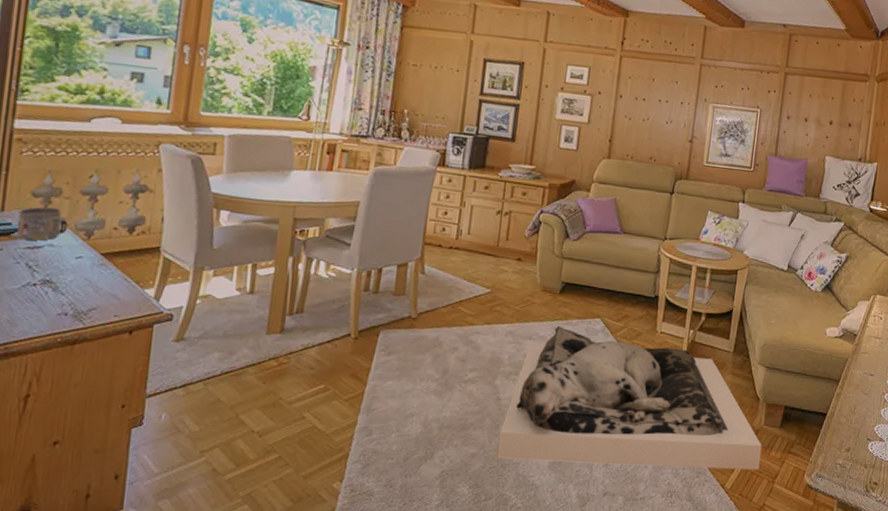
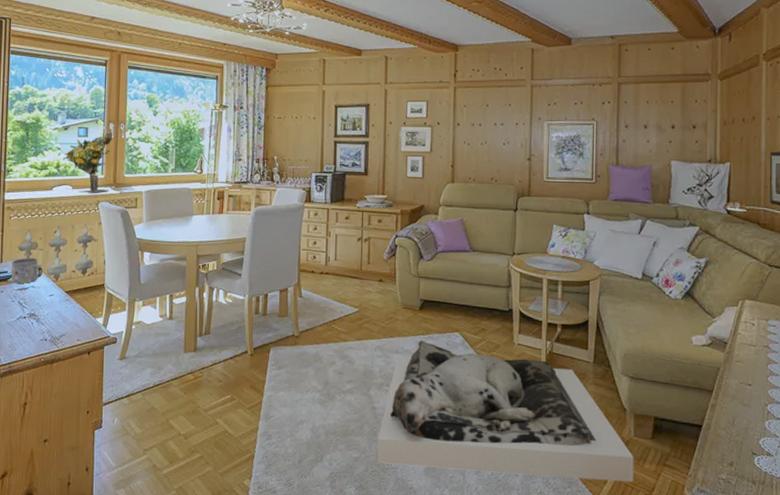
bouquet: none [110,55,188,132] -> present [63,131,113,193]

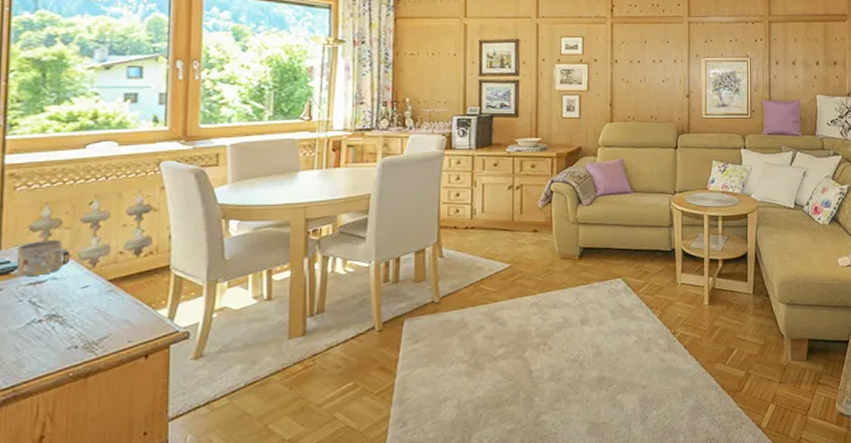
bouquet: present [63,131,113,193] -> none [103,71,182,150]
dog bed: present [377,340,634,482] -> none [534,291,792,432]

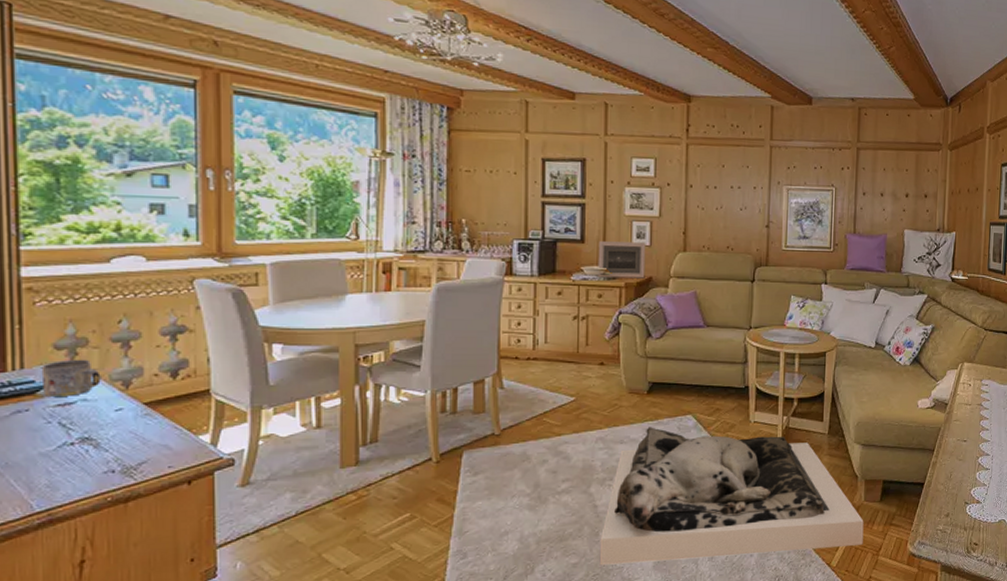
picture frame: none [531,115,575,149] -> present [598,241,646,279]
dog bed: none [534,291,792,432] -> present [599,427,864,566]

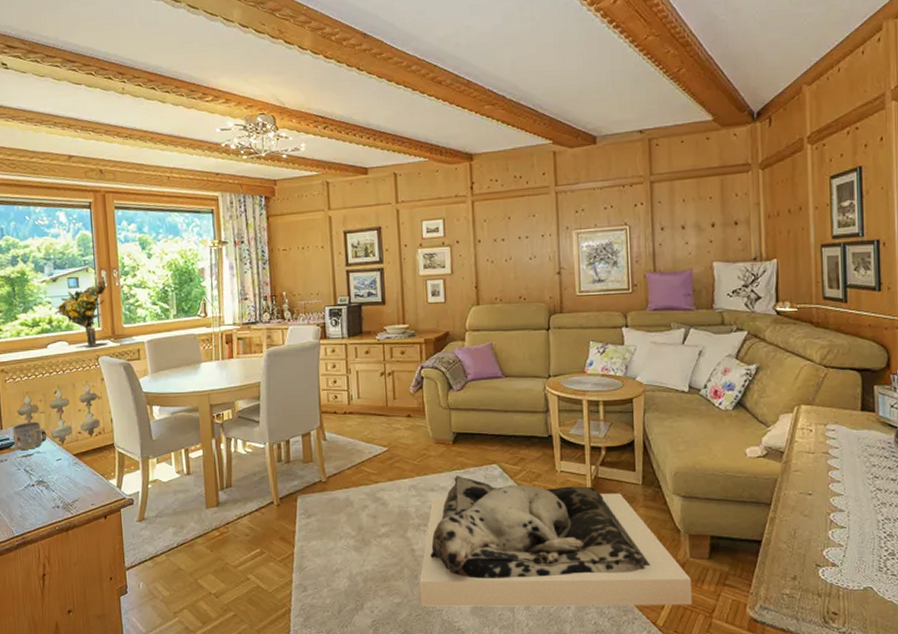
bouquet: none [127,180,213,267] -> present [55,279,108,348]
picture frame: present [598,241,646,279] -> none [398,299,443,336]

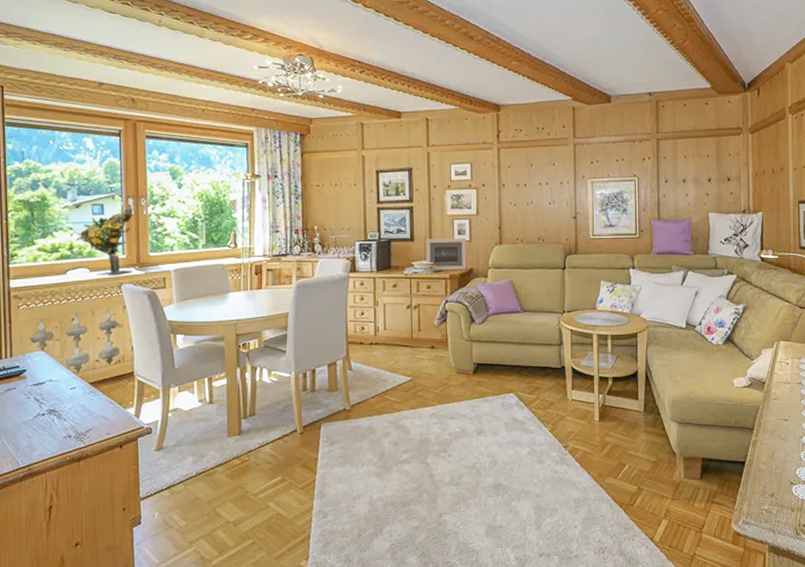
mug: present [12,421,47,451] -> none [23,349,61,379]
picture frame: none [398,299,443,336] -> present [425,238,467,271]
dog bed: present [419,476,692,607] -> none [437,404,685,530]

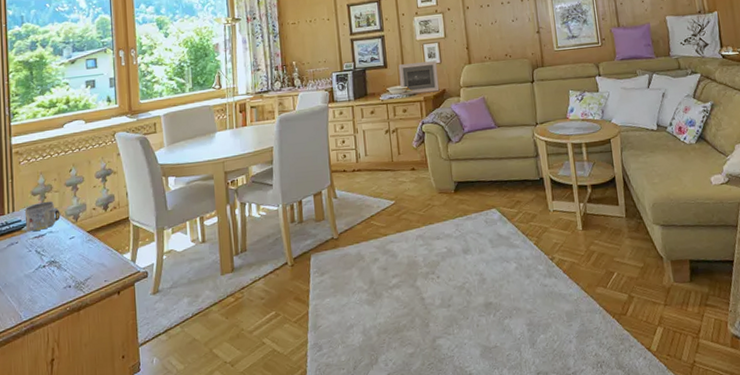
mug: none [23,349,61,379] -> present [24,201,60,232]
bouquet: present [77,207,133,275] -> none [72,59,125,126]

